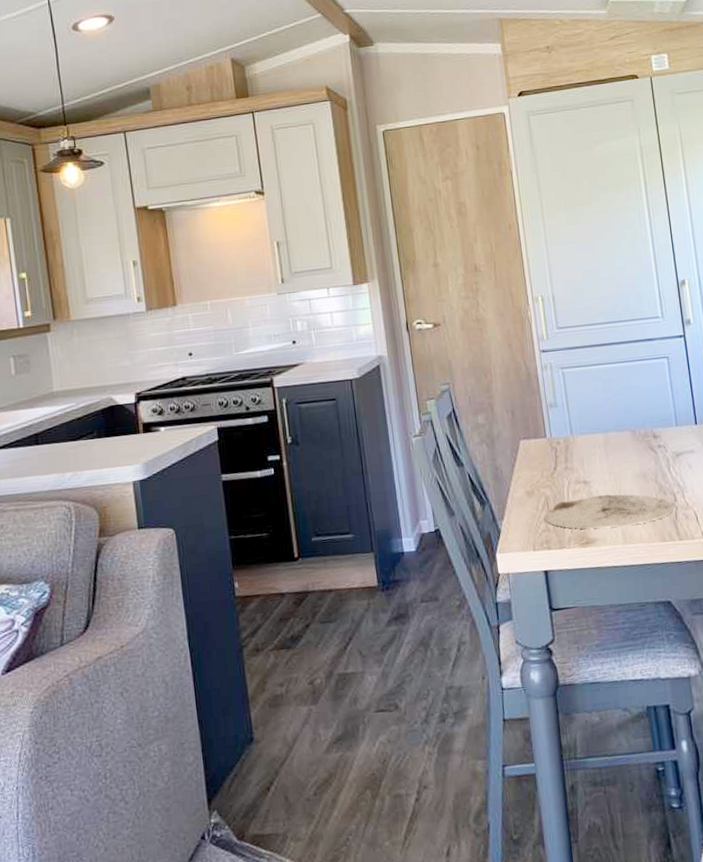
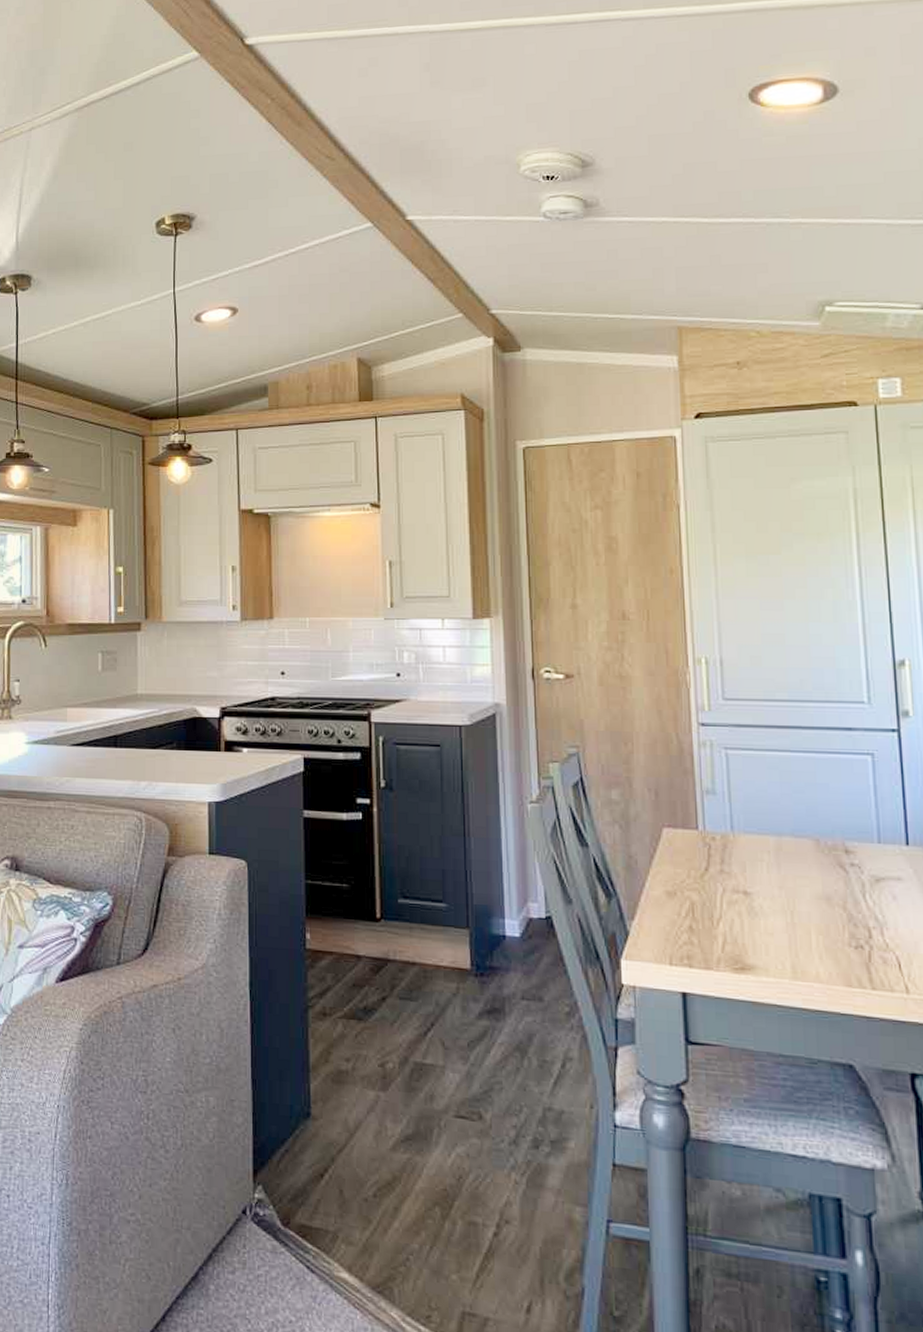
plate: present [544,494,674,530] -> none [688,912,868,959]

